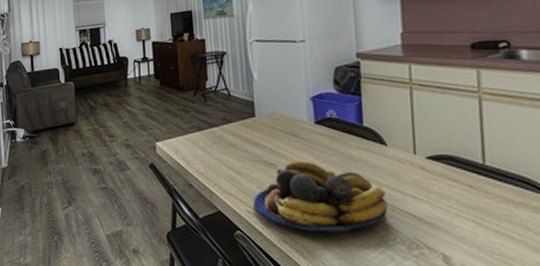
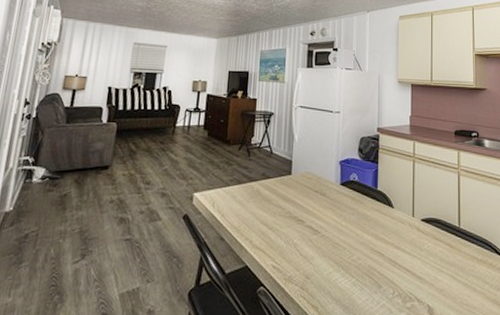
fruit bowl: present [253,161,389,232] -> none [279,218,391,287]

